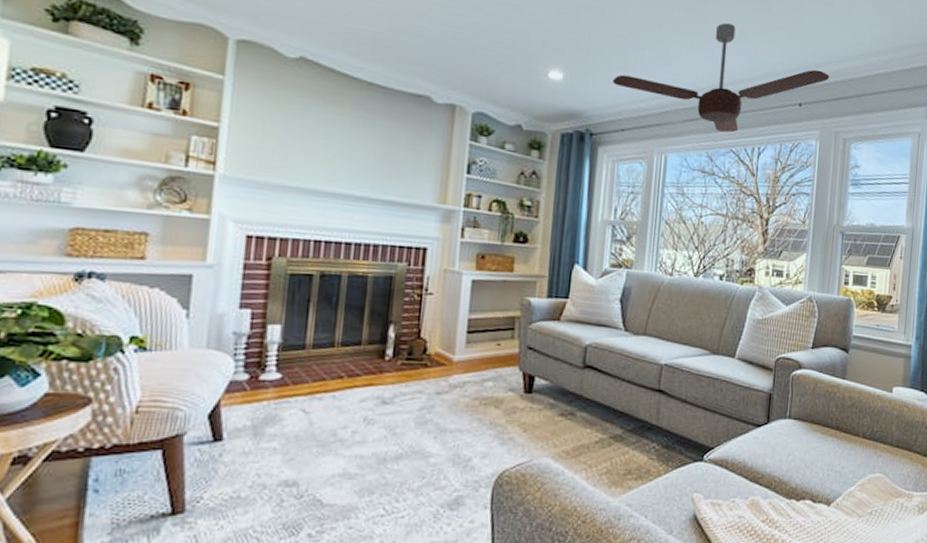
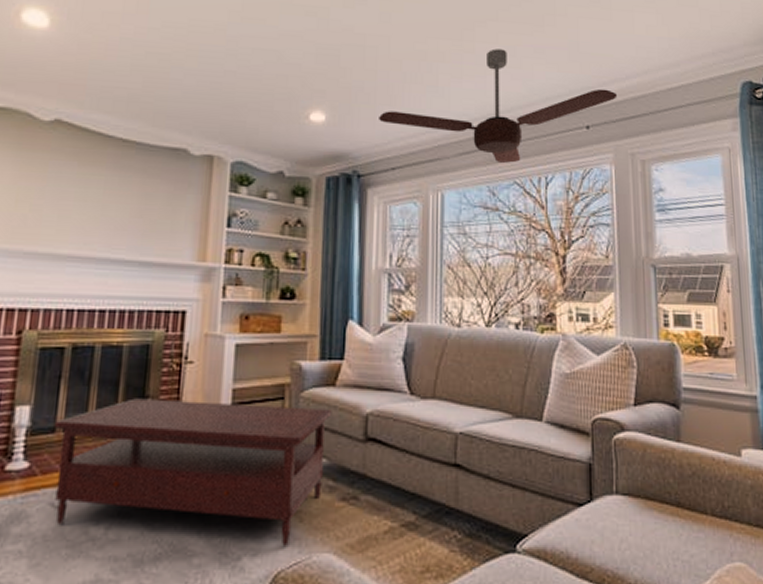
coffee table: none [303,323,556,451] -> present [53,398,332,546]

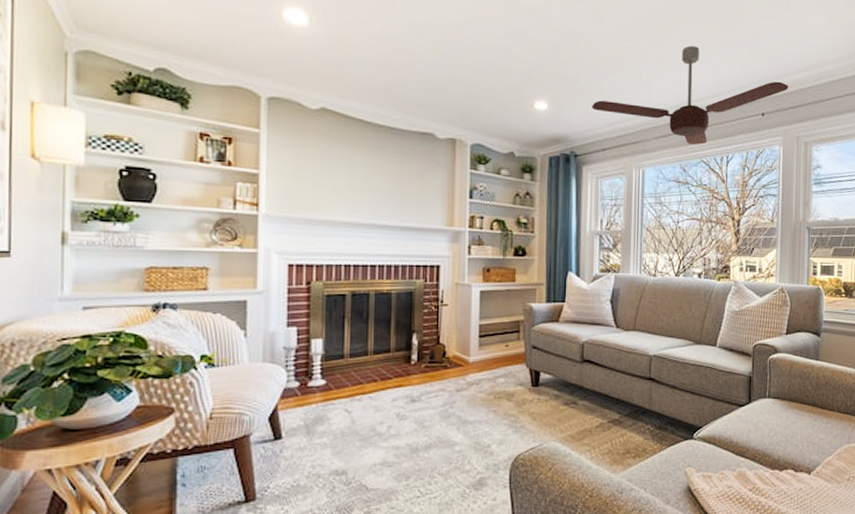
coffee table: present [53,398,332,546] -> none [342,332,556,437]

